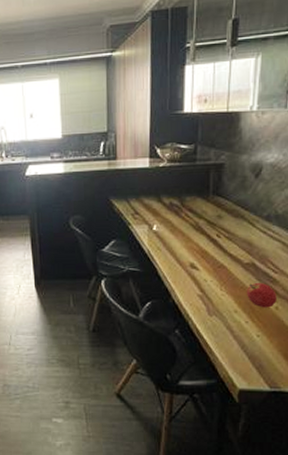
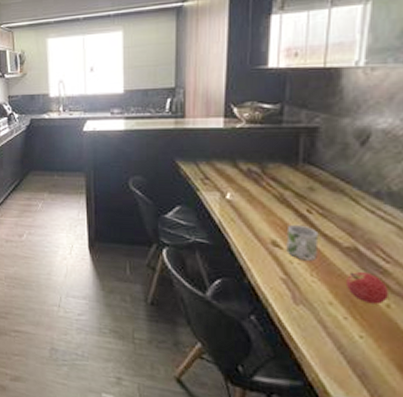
mug: none [201,248,226,278] -> present [286,224,319,261]

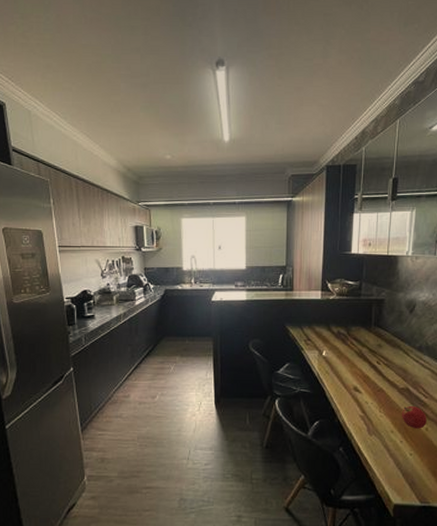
mug: present [286,224,319,261] -> none [363,373,385,400]

